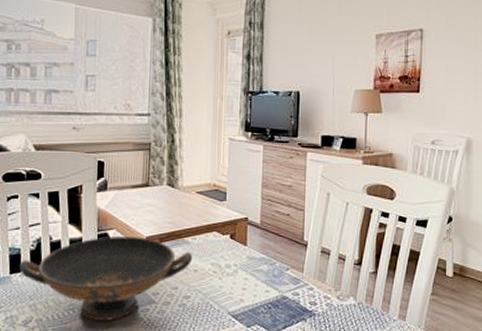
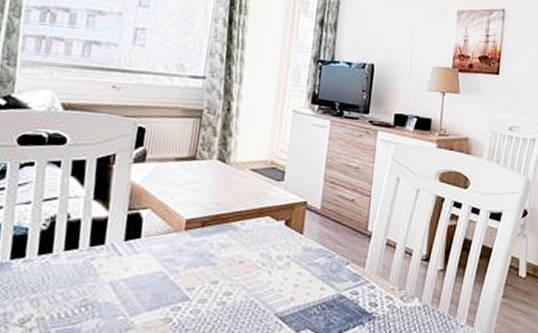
decorative bowl: present [19,235,193,320] -> none [23,216,240,321]

